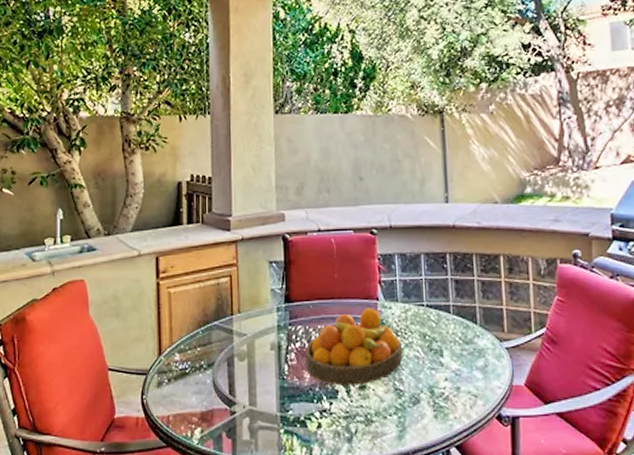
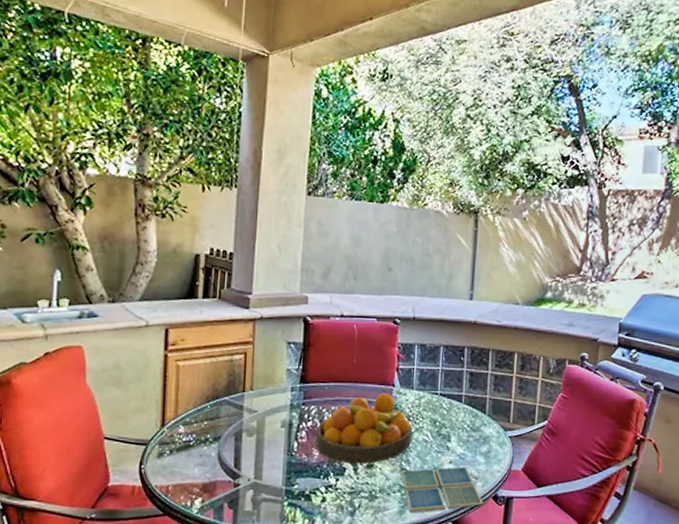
drink coaster: none [395,383,487,438] -> present [401,466,483,513]

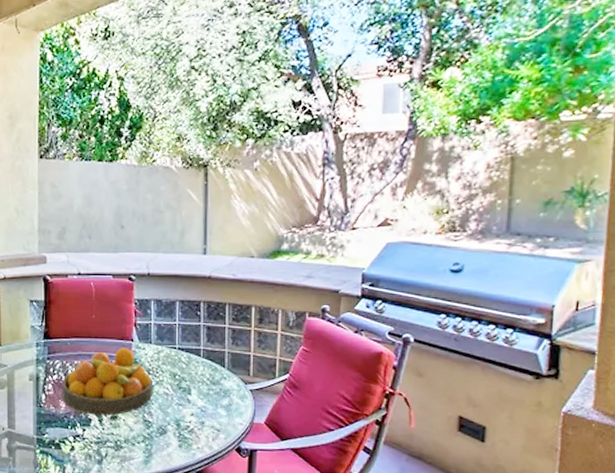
drink coaster: present [401,466,483,513] -> none [144,419,227,463]

